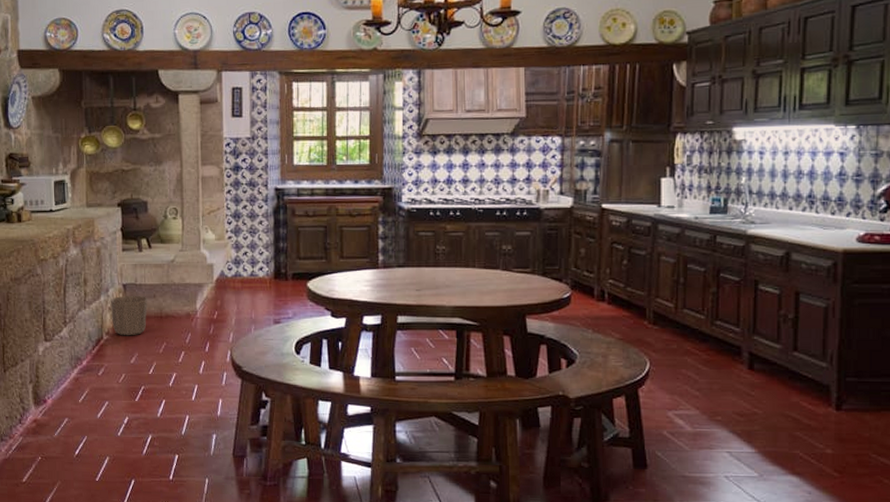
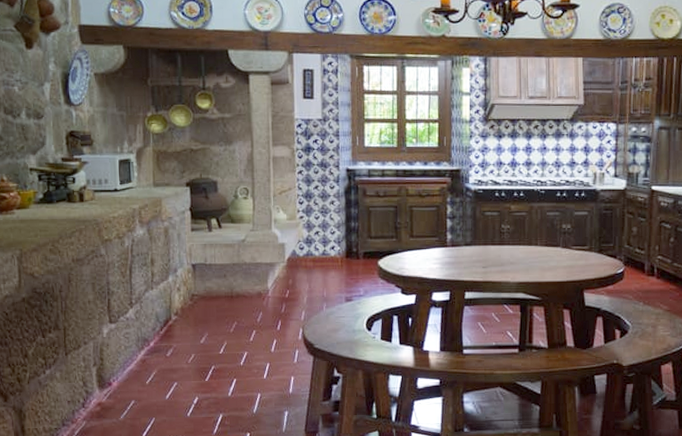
waste basket: present [110,295,147,336] -> none [178,275,218,316]

